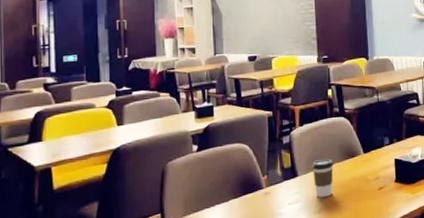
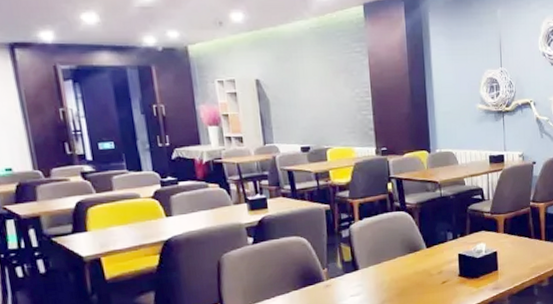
coffee cup: present [312,159,334,198] -> none [373,253,395,290]

